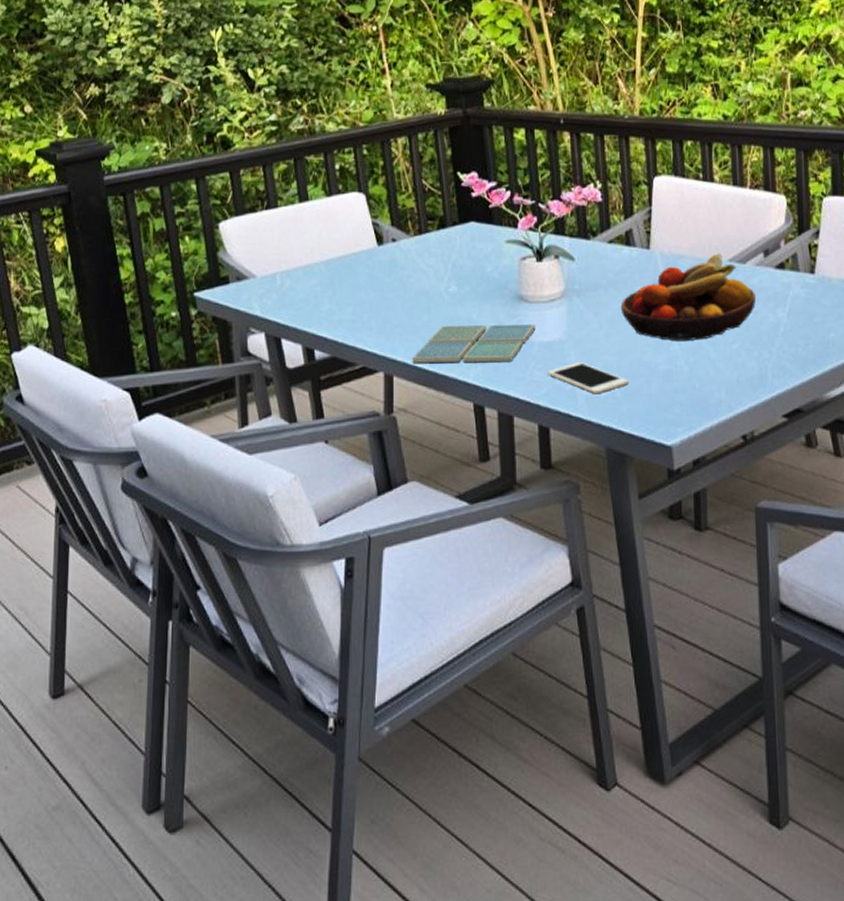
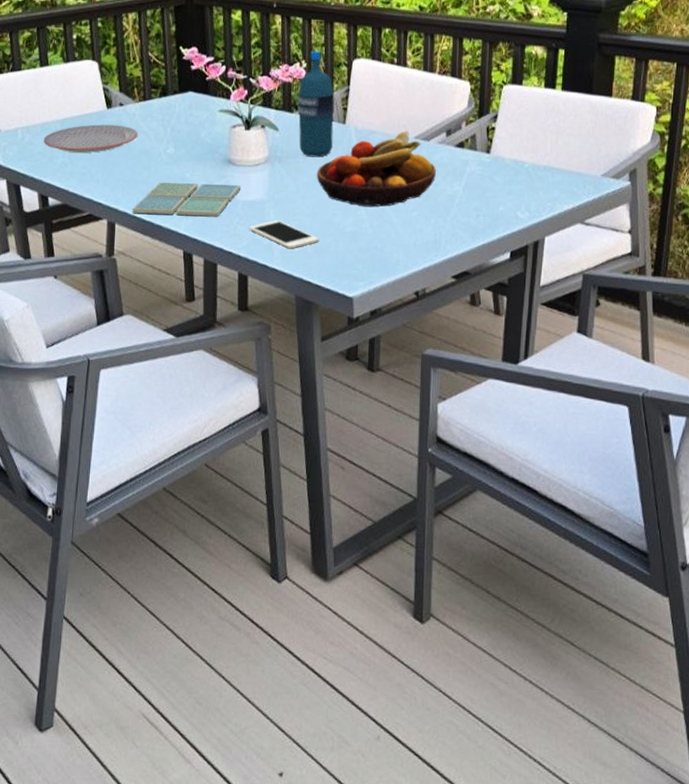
plate: none [306,263,415,297] -> present [43,124,138,153]
water bottle: none [593,170,637,289] -> present [297,51,335,157]

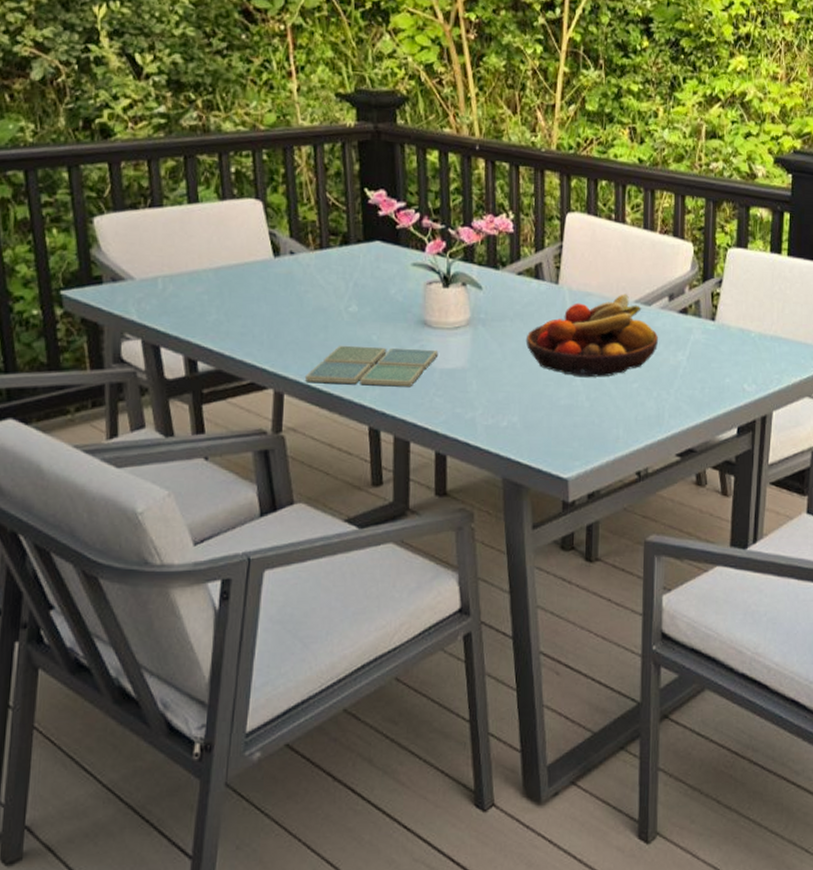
plate: present [43,124,138,153] -> none [191,275,313,309]
cell phone: present [249,219,319,249] -> none [448,390,530,425]
water bottle: present [297,51,335,157] -> none [503,201,546,321]

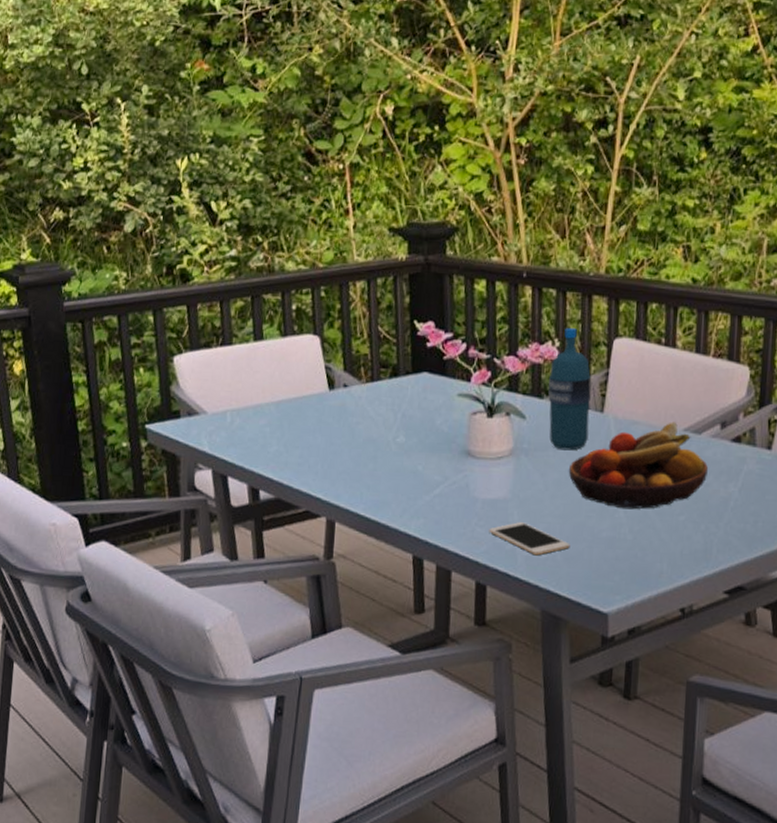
drink coaster: present [304,345,439,387] -> none [354,475,481,517]
cell phone: none [448,390,530,425] -> present [489,521,570,556]
water bottle: none [503,201,546,321] -> present [548,328,592,451]

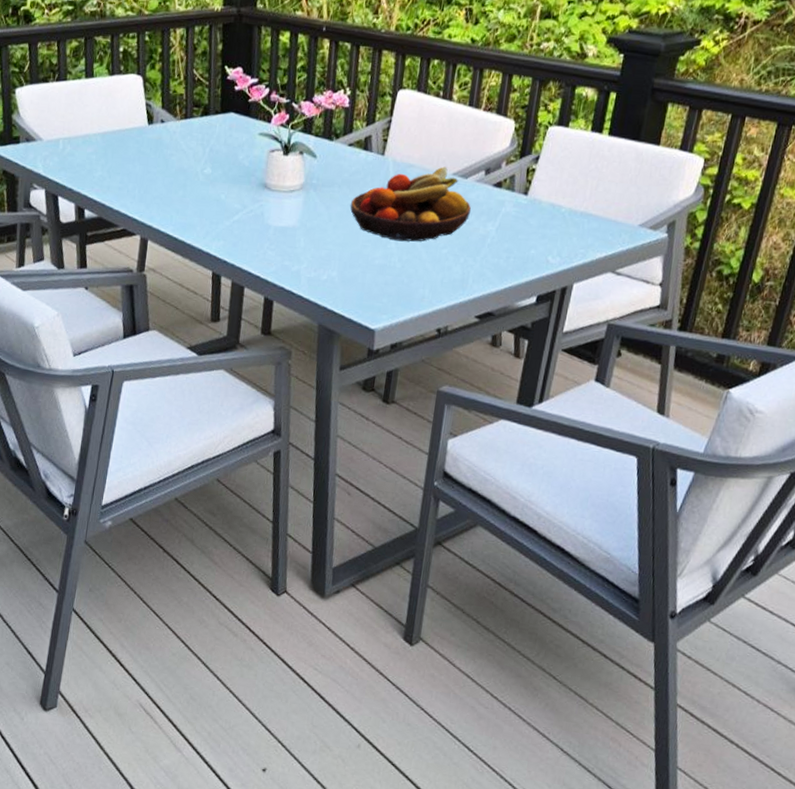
cell phone: present [489,521,570,556] -> none [278,247,347,278]
water bottle: present [548,328,592,451] -> none [336,79,377,188]

